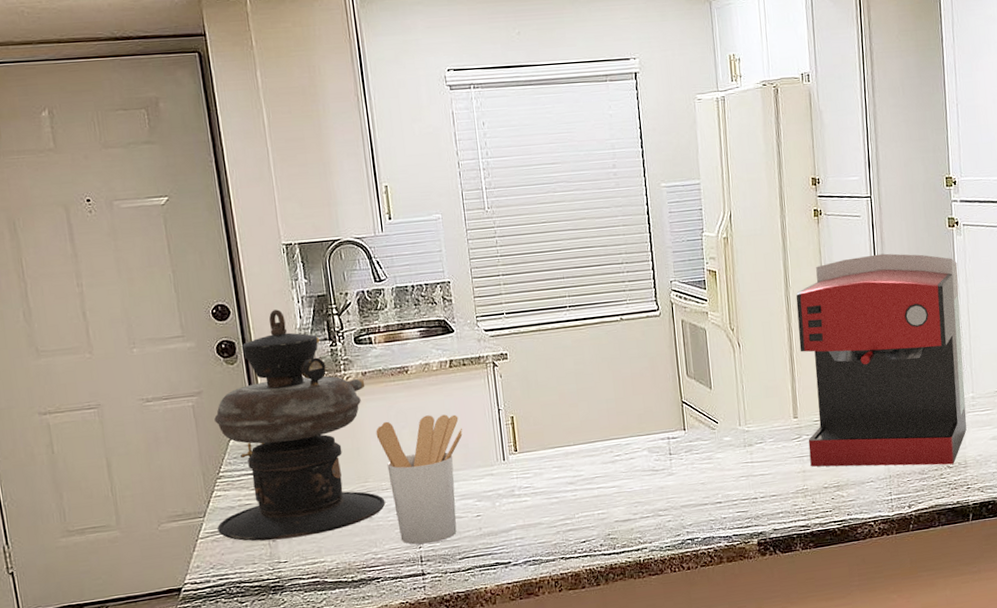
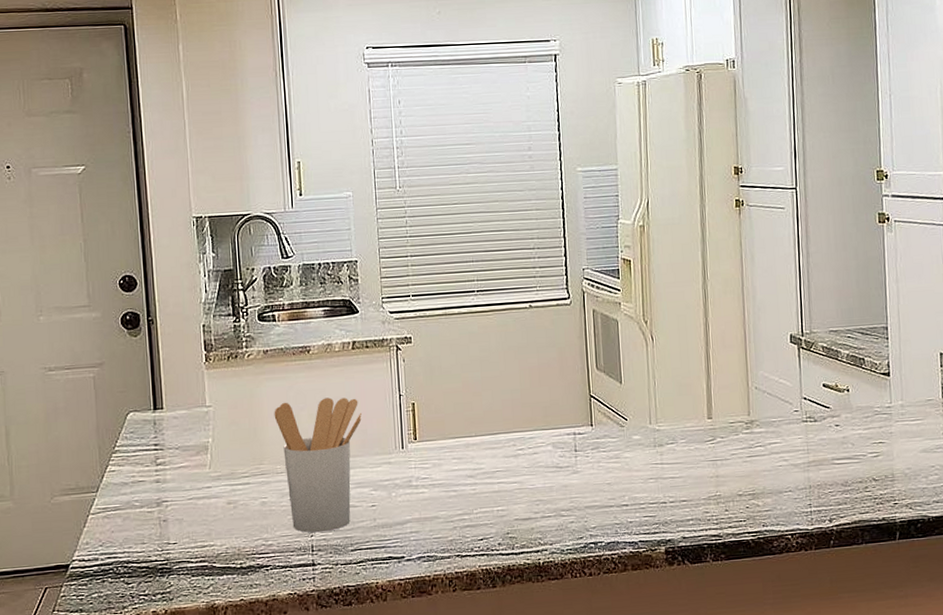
oil lamp: present [214,309,386,541] -> none [109,283,279,521]
coffee maker: present [796,253,967,467] -> none [714,248,895,478]

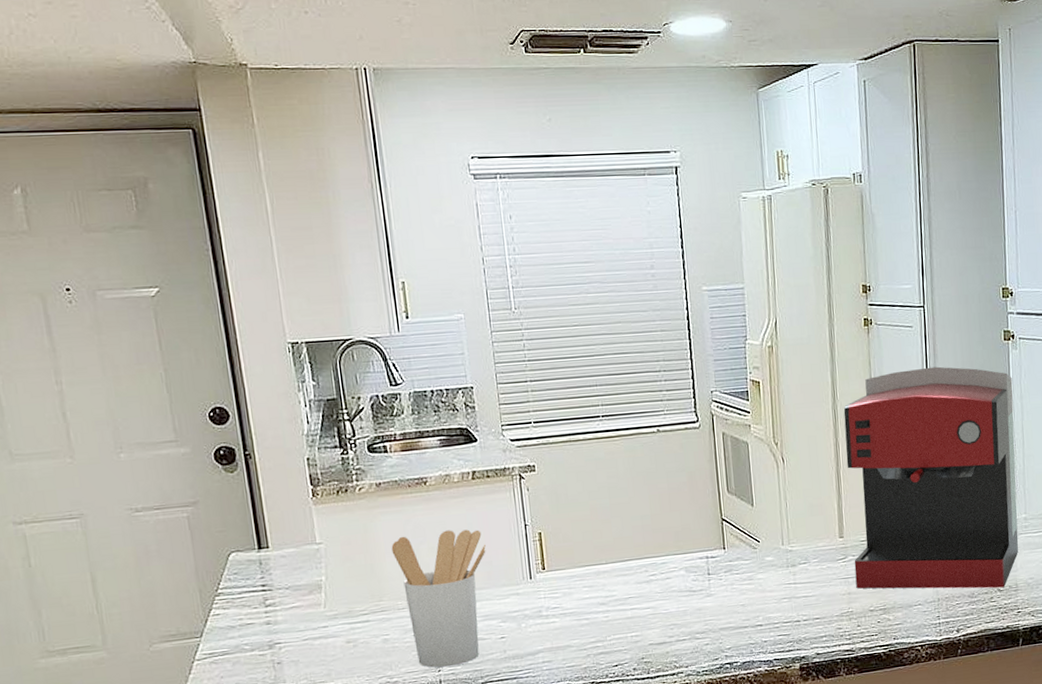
coffee maker: none [714,248,895,478] -> present [843,366,1019,589]

